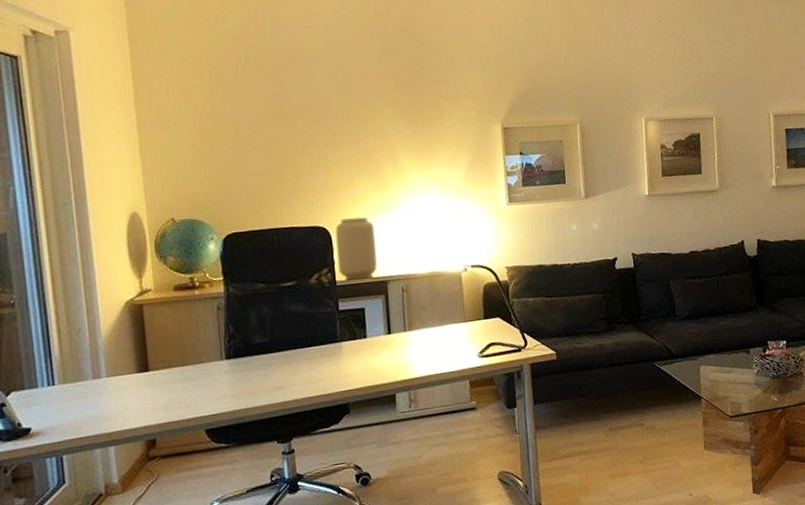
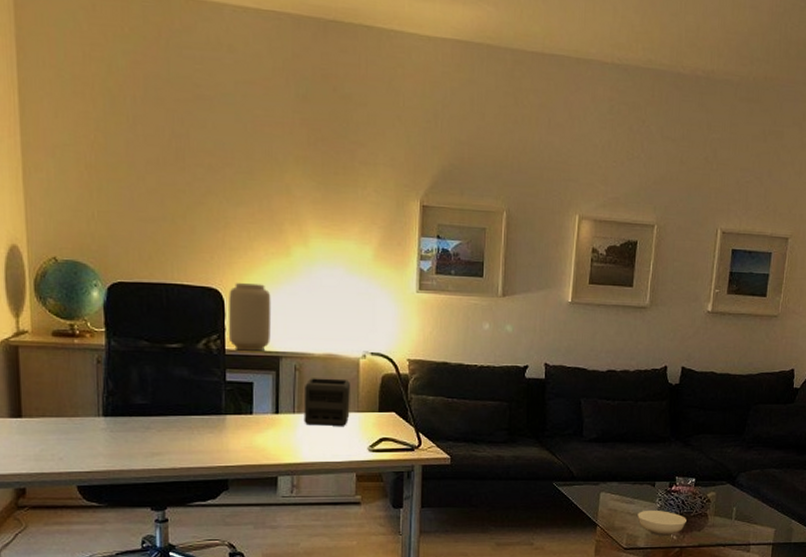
desk organizer: none [413,293,458,341] -> present [304,378,350,426]
bowl: none [738,375,784,401] -> present [637,511,687,537]

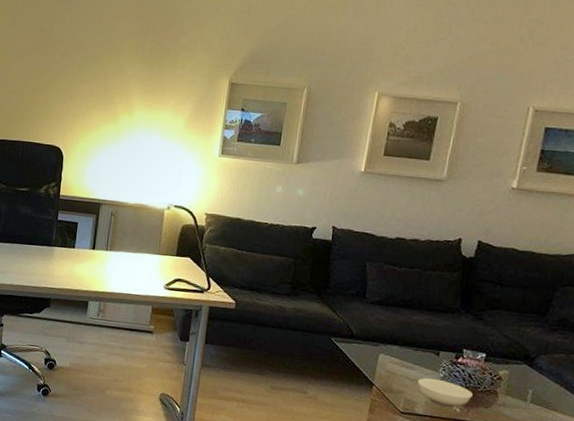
vase: present [228,283,272,351] -> none [63,143,99,198]
desk organizer: present [304,378,350,426] -> none [114,223,155,265]

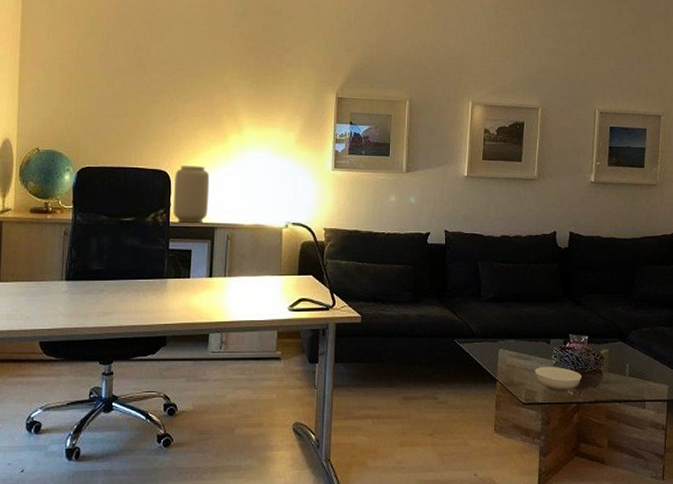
vase: none [63,143,99,198] -> present [172,166,210,223]

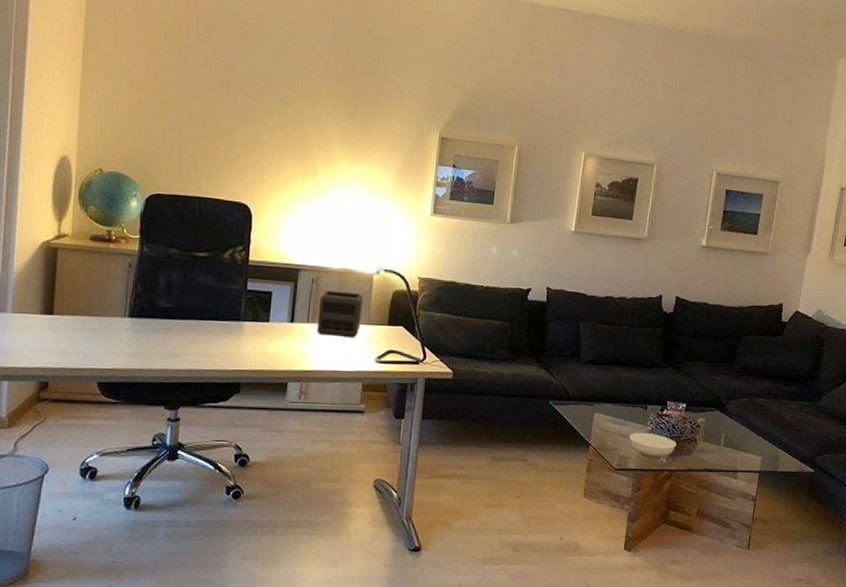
vase: present [172,166,210,223] -> none [253,200,296,263]
desk organizer: none [233,246,274,288] -> present [316,290,363,337]

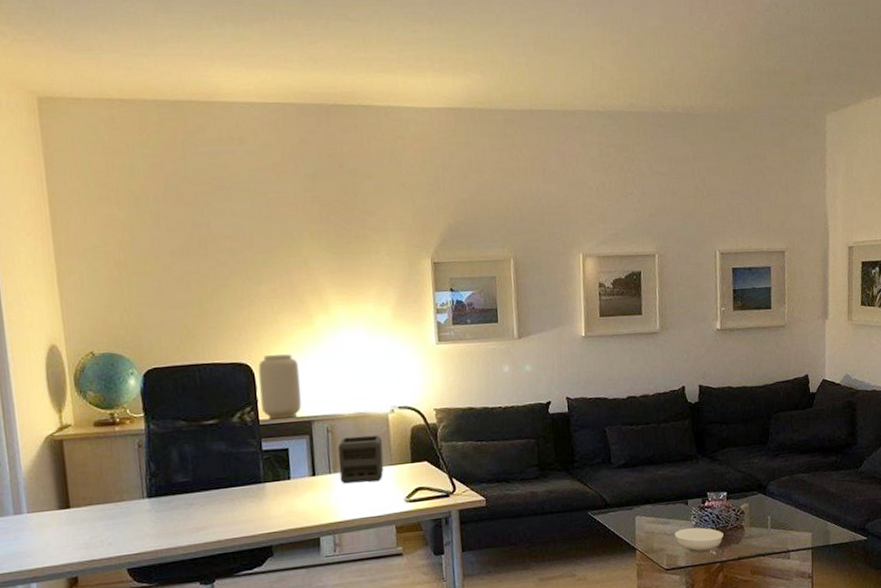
vase: none [253,200,296,263] -> present [258,354,302,419]

